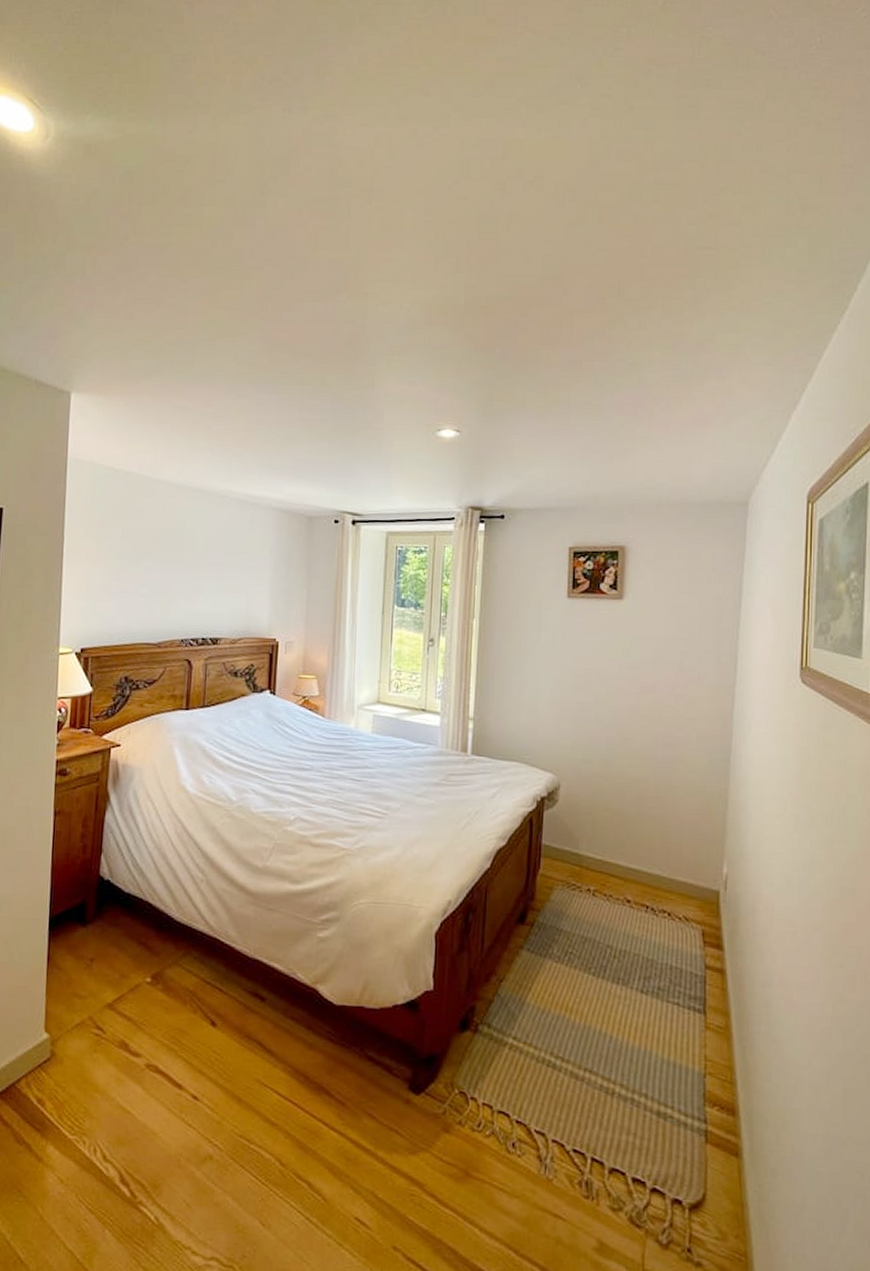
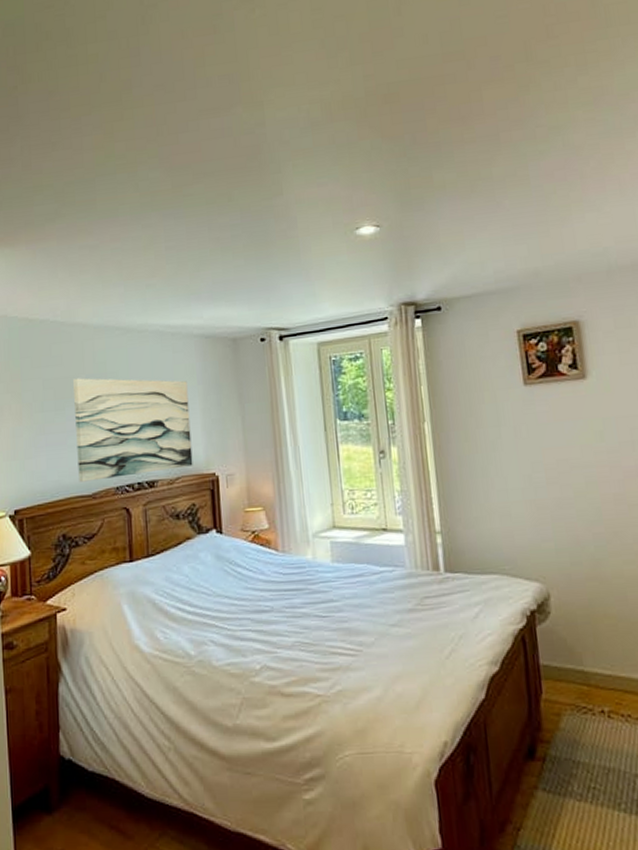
wall art: none [146,532,260,631] -> present [73,378,193,482]

